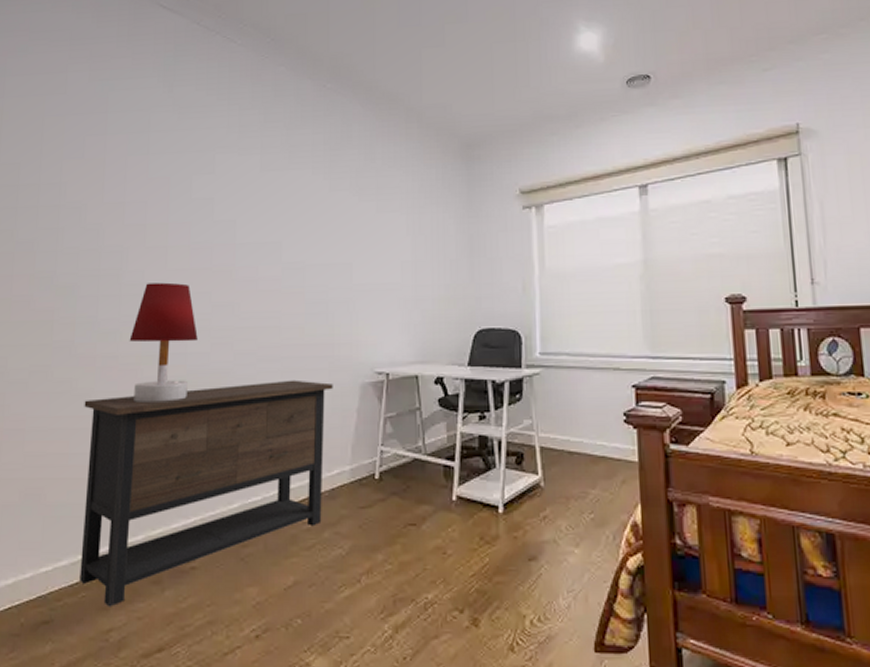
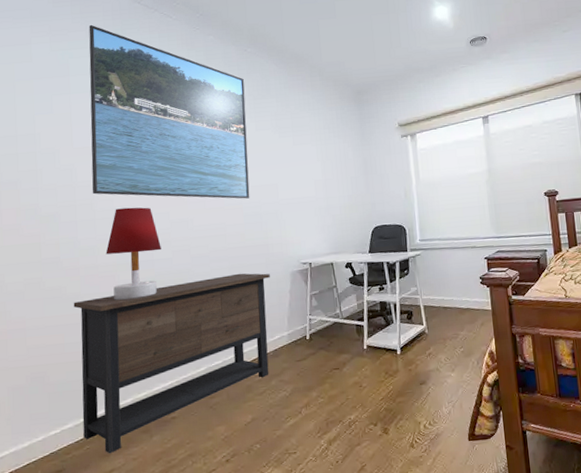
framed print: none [120,49,319,281] -> present [89,24,250,199]

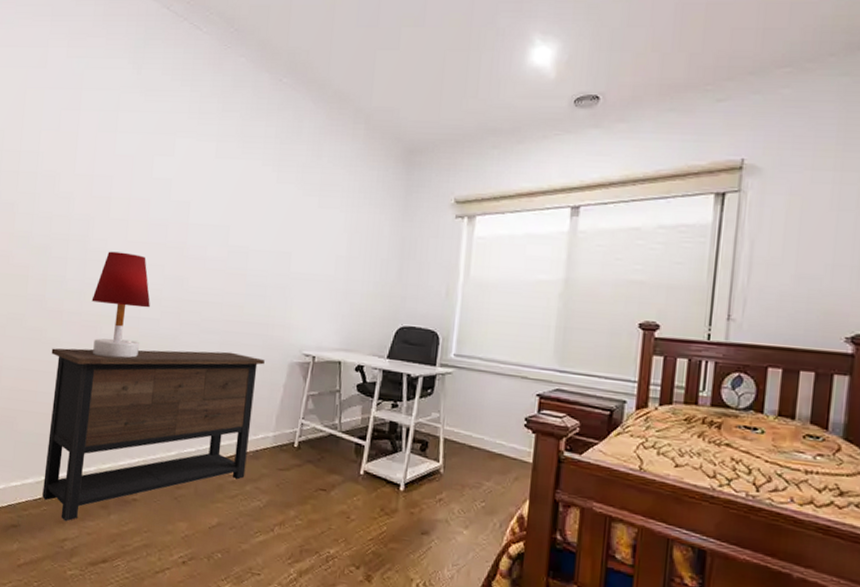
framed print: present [89,24,250,199] -> none [87,30,273,265]

